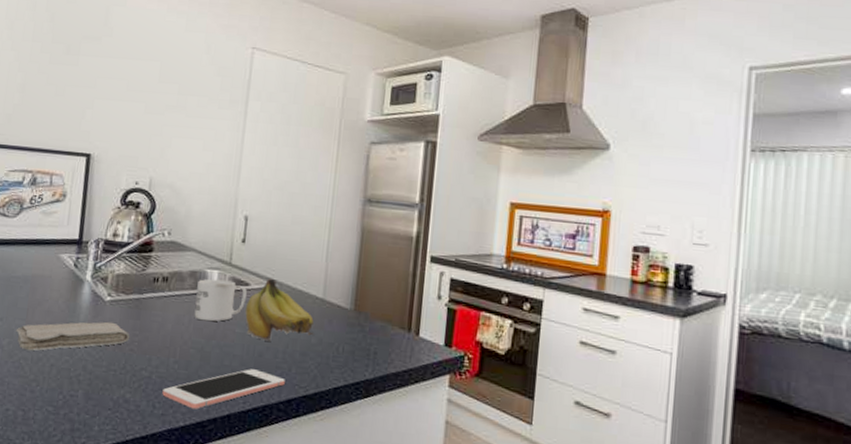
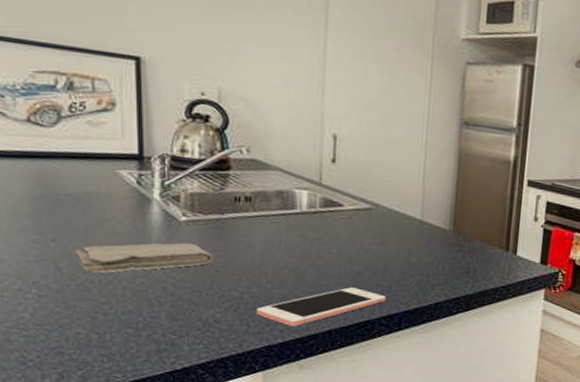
mug: present [194,279,247,322] -> none [284,199,341,242]
fruit: present [245,279,314,341] -> none [340,200,413,261]

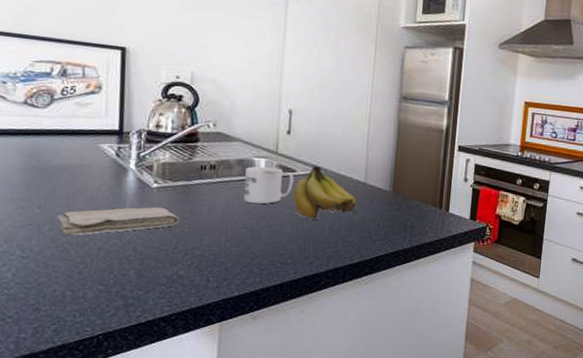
cell phone: present [256,287,386,327] -> none [216,244,332,281]
mug: none [284,199,341,242] -> present [243,166,294,204]
fruit: none [340,200,413,261] -> present [293,166,357,220]

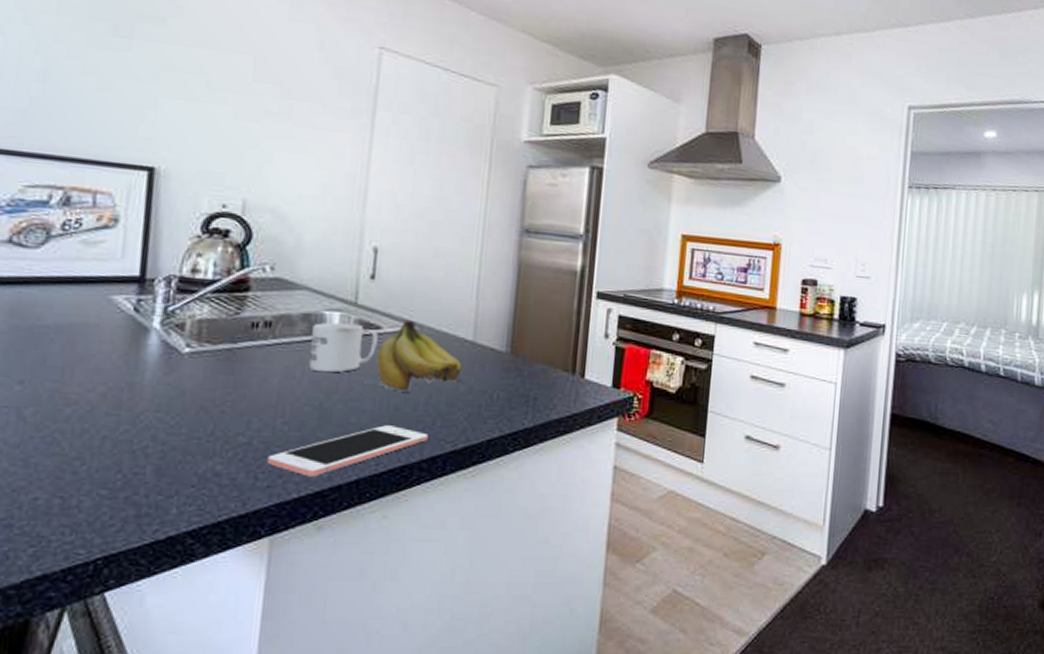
washcloth: present [56,206,180,236] -> none [45,378,220,421]
cell phone: none [216,244,332,281] -> present [267,425,428,477]

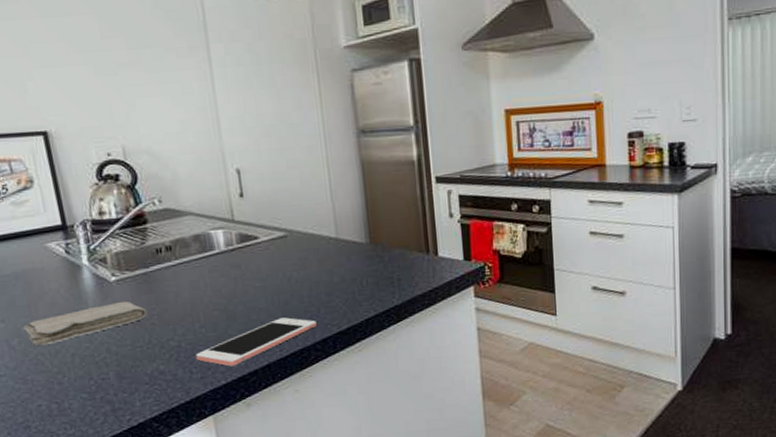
washcloth: none [45,378,220,421] -> present [22,301,148,346]
mug: present [308,322,378,373] -> none [203,237,259,282]
fruit: present [376,321,463,392] -> none [260,228,335,289]

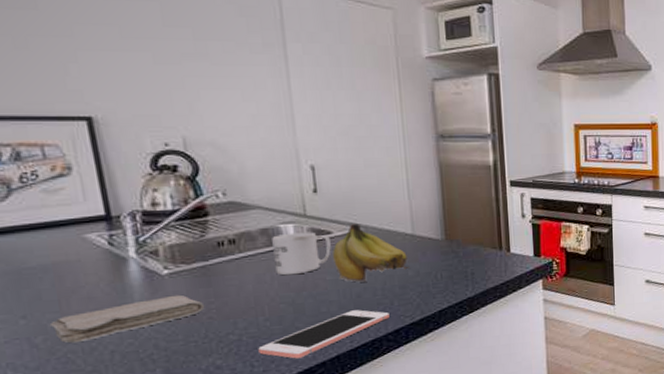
mug: none [203,237,259,282] -> present [272,232,331,276]
fruit: none [260,228,335,289] -> present [333,224,409,282]

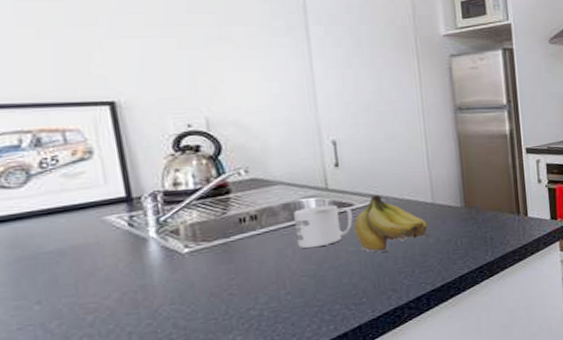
washcloth: present [49,294,205,343] -> none [64,272,226,327]
cell phone: present [258,310,390,359] -> none [279,279,411,331]

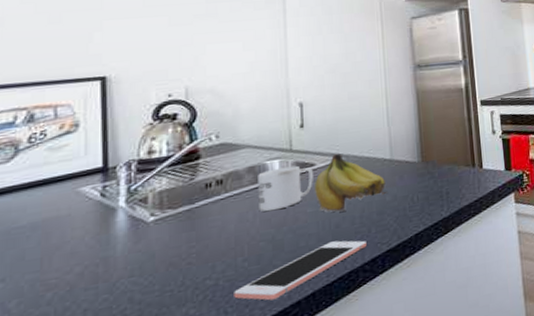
cell phone: none [279,279,411,331] -> present [234,240,367,301]

